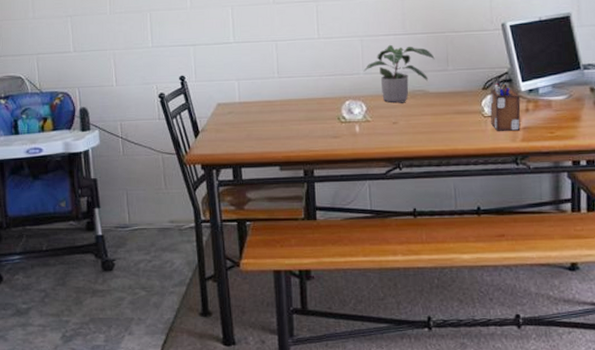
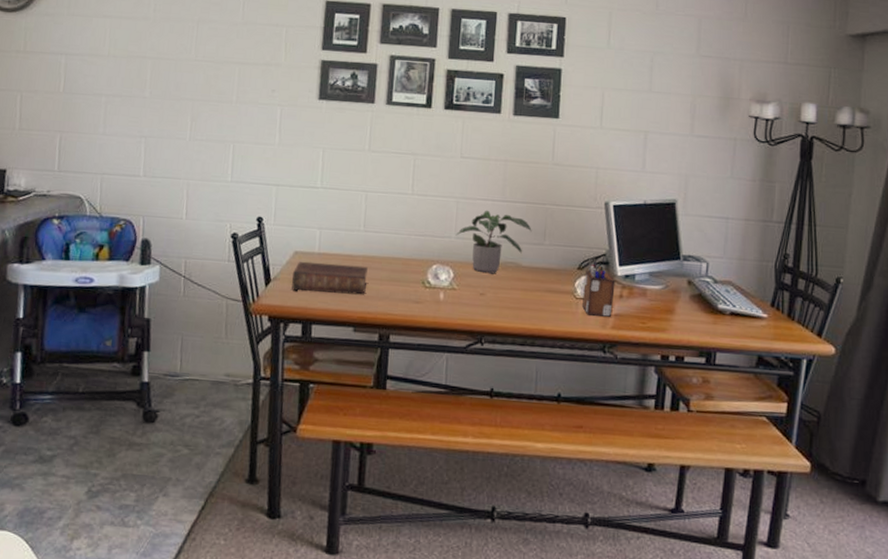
book: none [218,109,287,139] -> present [291,262,368,295]

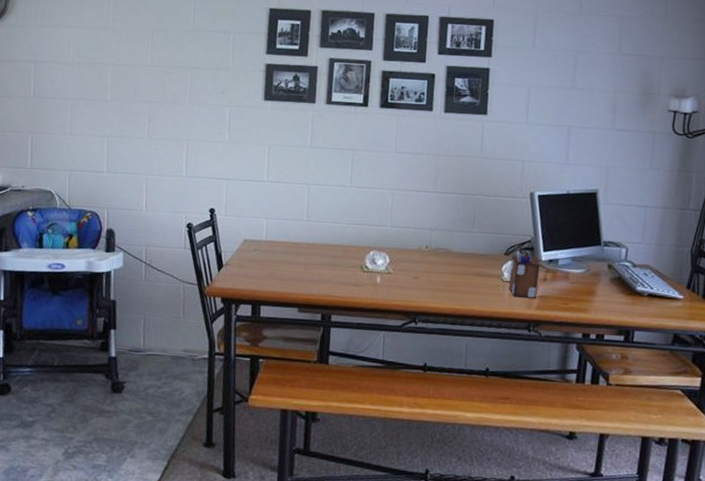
book: present [291,262,368,295] -> none [242,249,311,279]
potted plant: present [455,210,532,274] -> none [391,200,462,260]

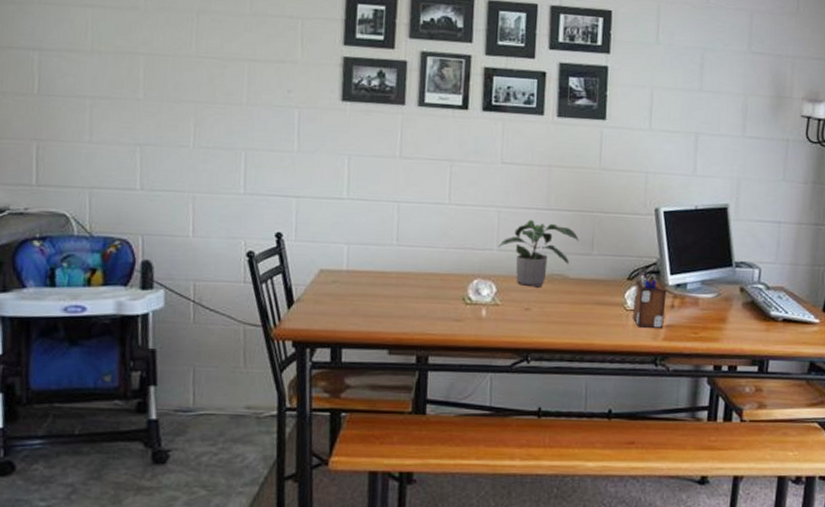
potted plant: none [391,200,462,260] -> present [497,219,579,288]

